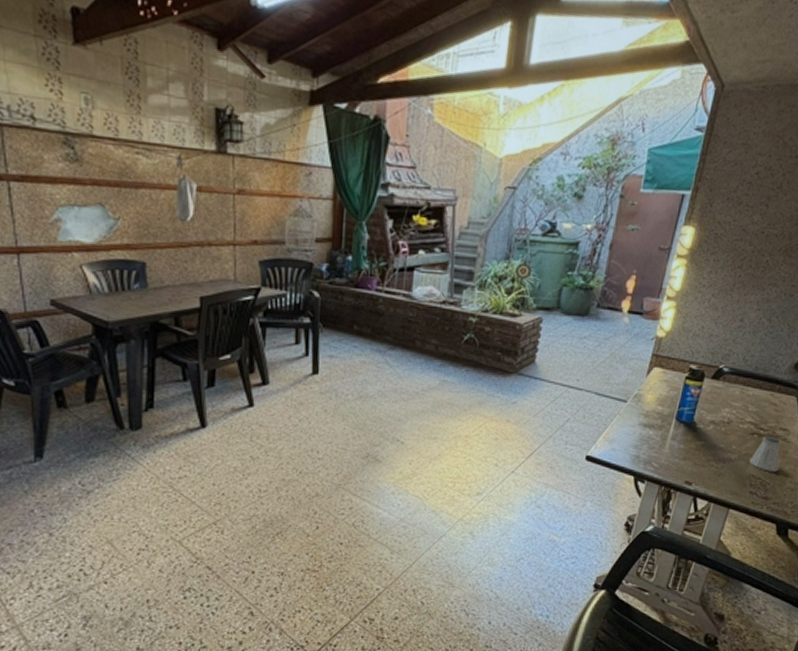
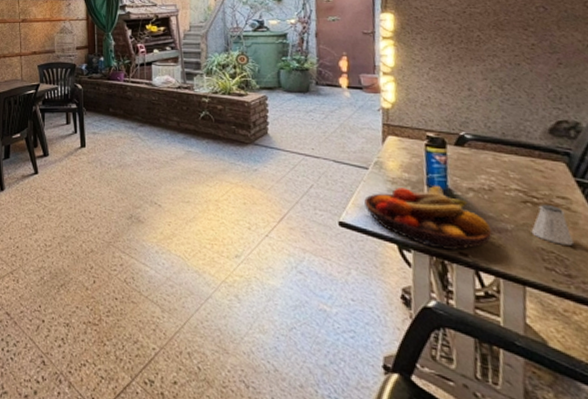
fruit bowl: none [614,419,719,480] -> present [364,186,493,250]

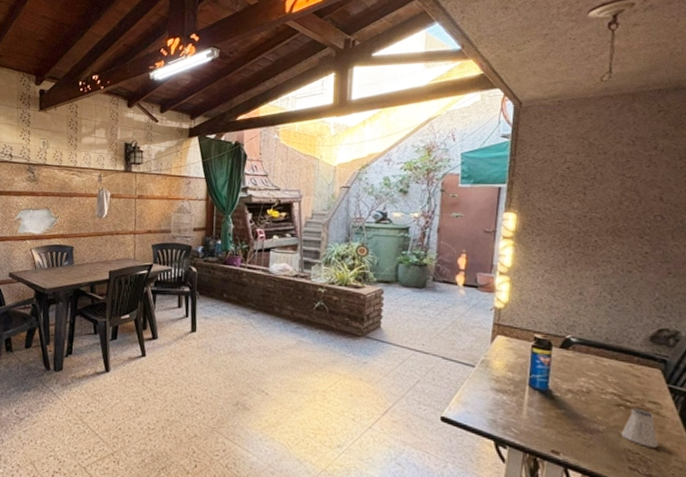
fruit bowl: present [364,186,493,250] -> none [468,386,585,449]

